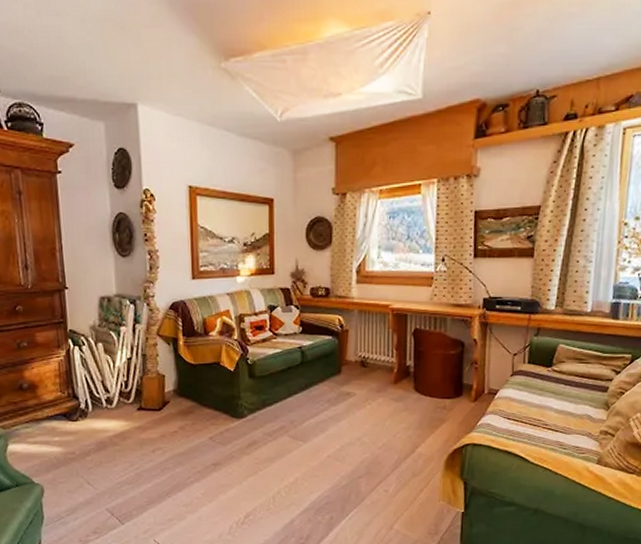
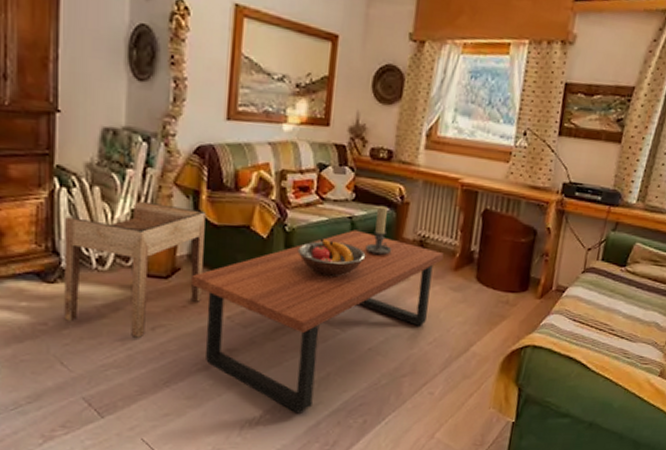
side table: none [79,351,188,459] -> present [64,200,206,338]
coffee table: none [179,357,383,514] -> present [191,230,444,414]
fruit bowl: none [260,367,317,397] -> present [297,238,366,276]
candle holder: none [315,334,338,377] -> present [365,205,392,256]

